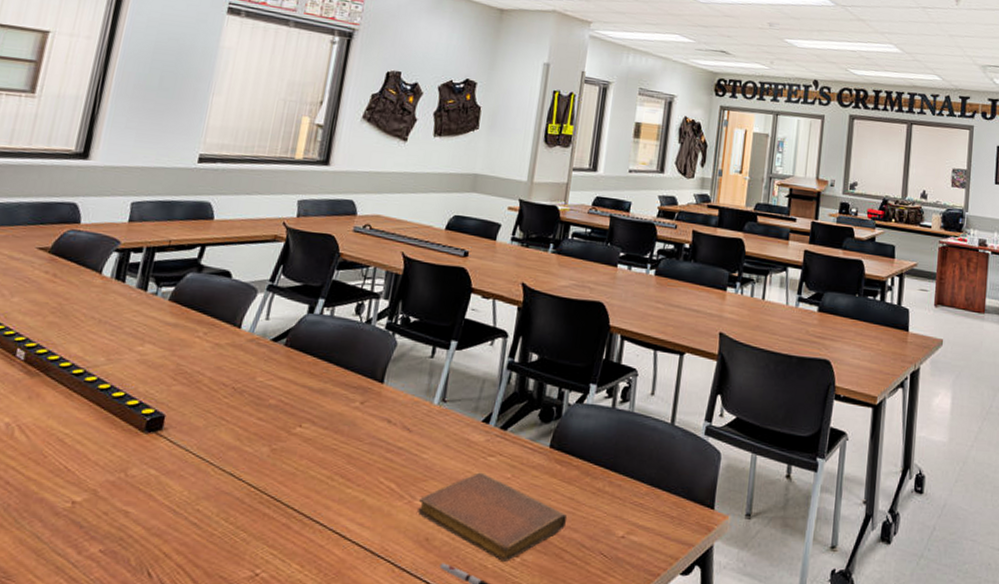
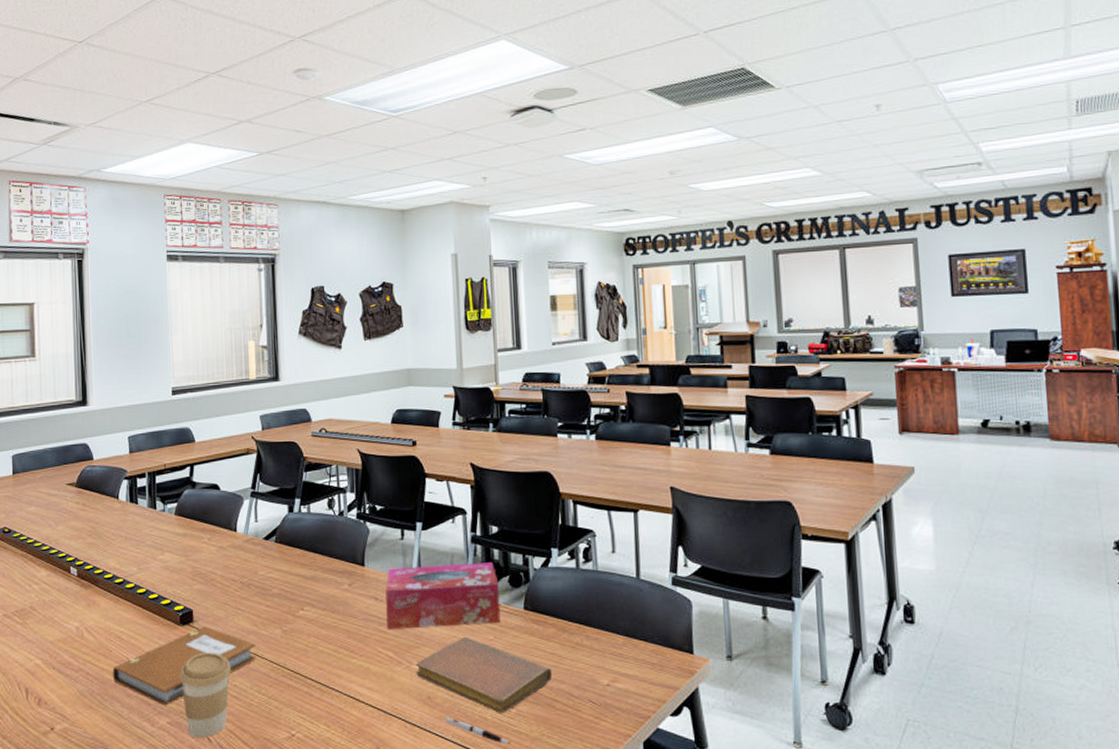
notebook: none [39,436,235,530] -> present [112,627,256,706]
coffee cup: none [123,467,198,573] -> present [179,652,231,738]
tissue box: none [395,388,528,461] -> present [385,563,501,630]

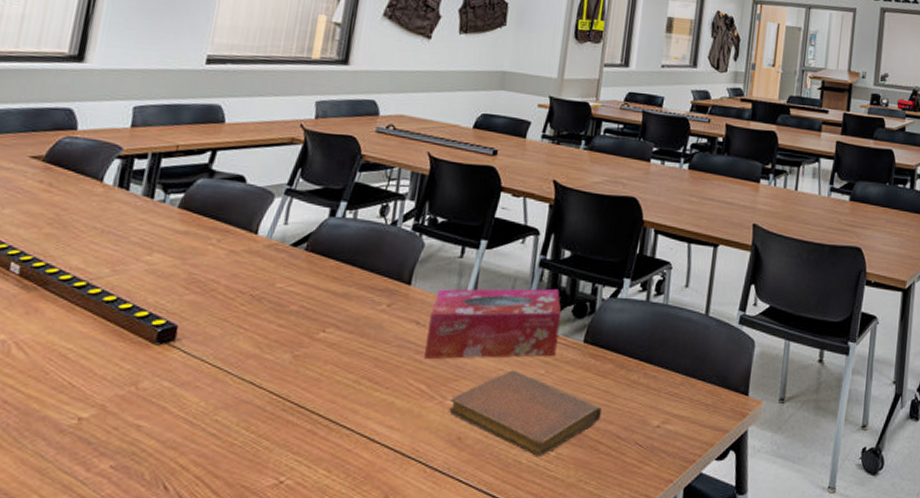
notebook: present [112,627,256,706] -> none [41,347,255,445]
coffee cup: present [179,652,231,738] -> none [137,379,216,487]
pen: present [445,717,511,744] -> none [472,460,543,491]

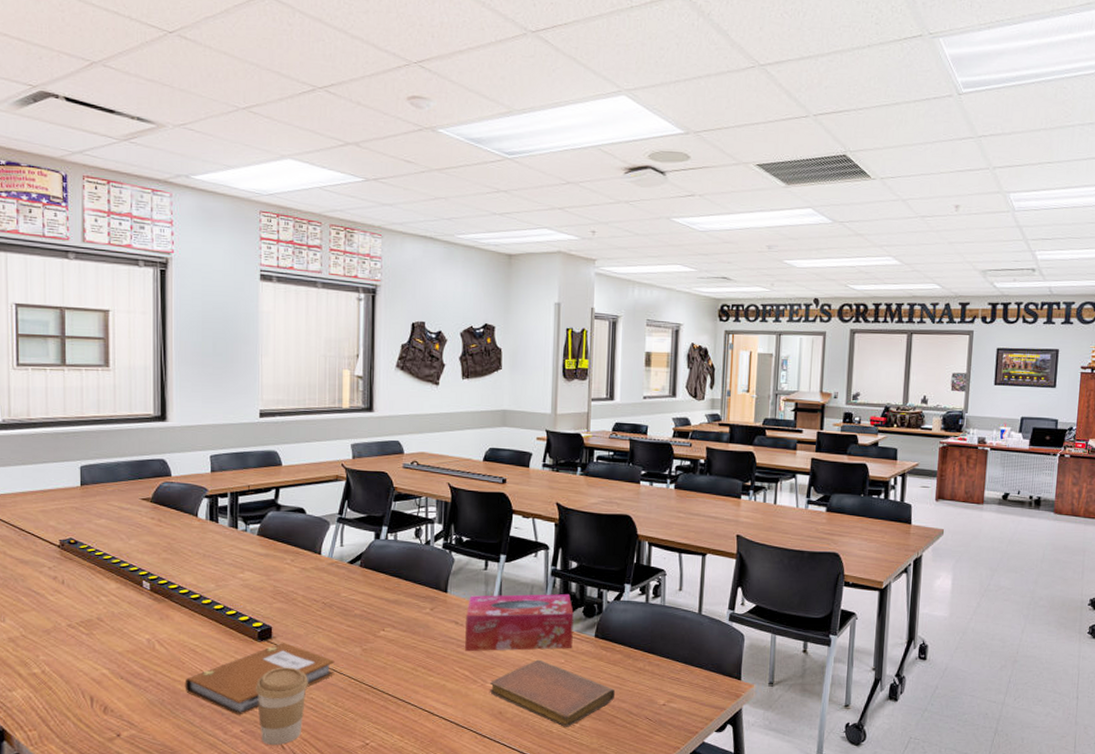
notebook: none [41,347,255,445] -> present [185,643,335,715]
coffee cup: none [137,379,216,487] -> present [255,667,308,746]

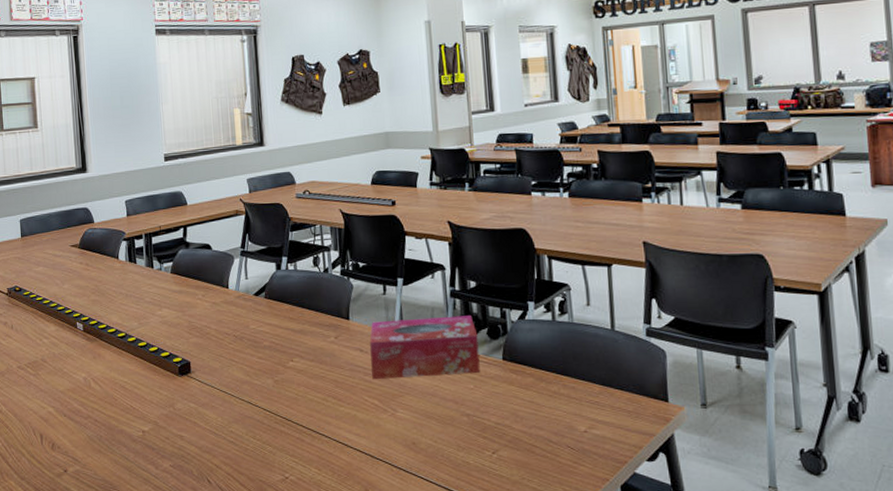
notebook: present [185,643,335,715] -> none [118,377,251,450]
coffee cup: present [255,667,308,746] -> none [179,401,227,480]
notebook: present [490,659,616,728] -> none [400,386,532,459]

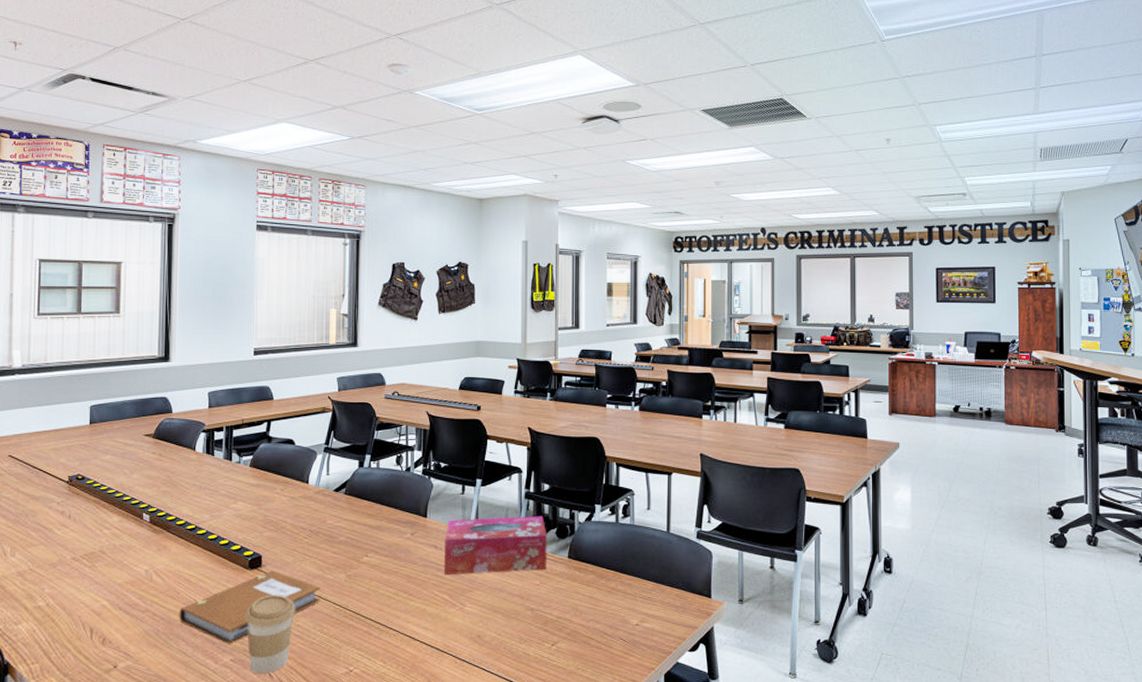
notebook: none [118,377,251,450] -> present [179,571,321,644]
coffee cup: none [179,401,227,480] -> present [245,595,295,674]

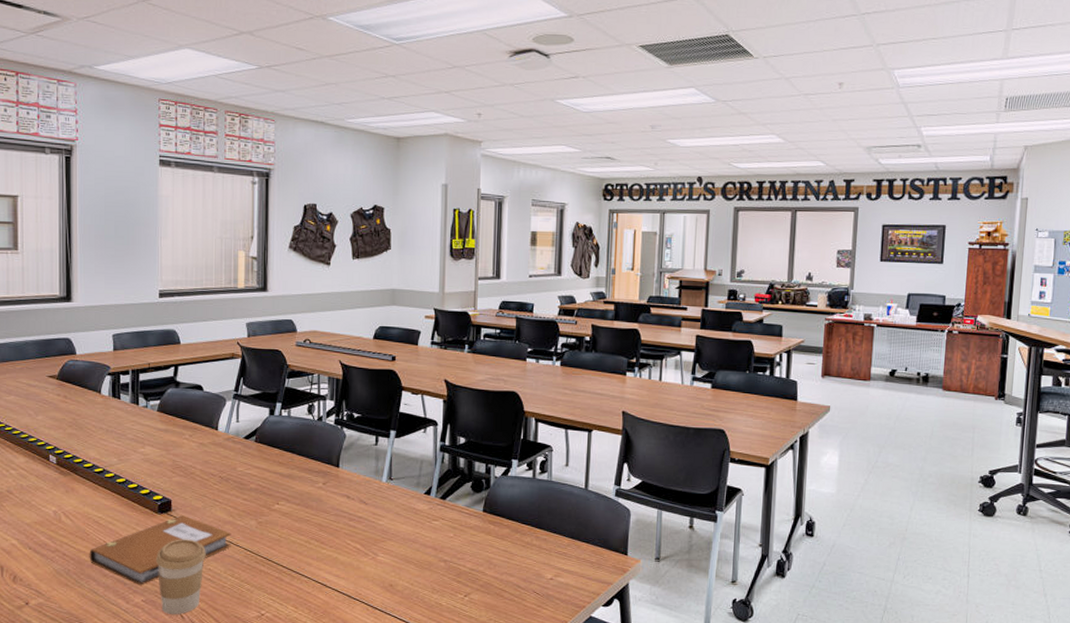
tissue box: present [444,516,547,576] -> none [357,469,462,525]

